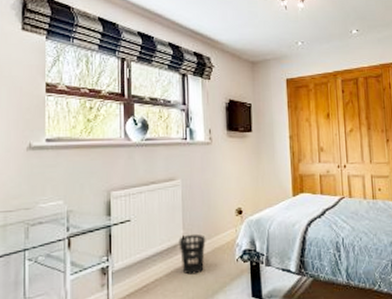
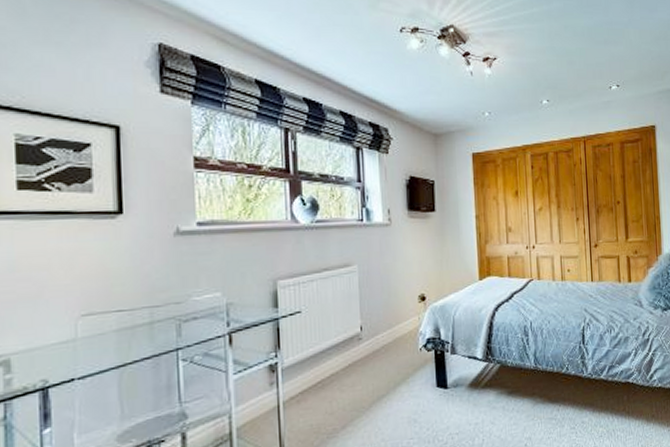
wastebasket: present [178,234,206,275] -> none [356,324,387,368]

